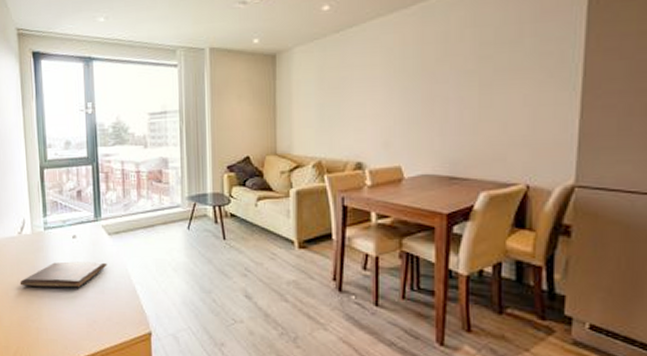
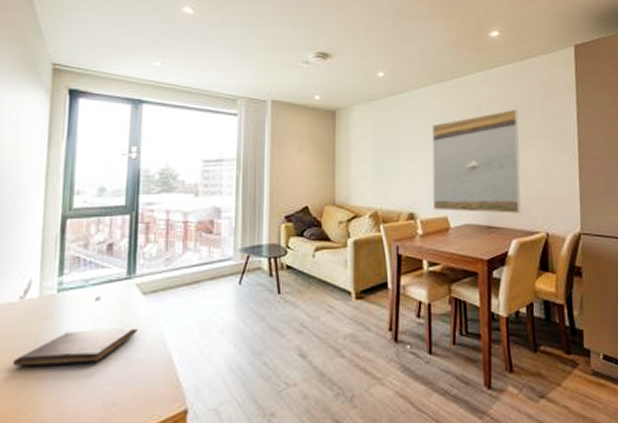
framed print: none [385,35,499,163] -> present [432,109,521,214]

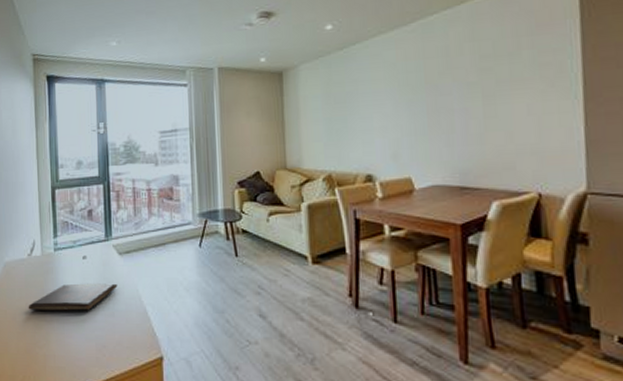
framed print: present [432,109,521,214] -> none [390,48,504,172]

